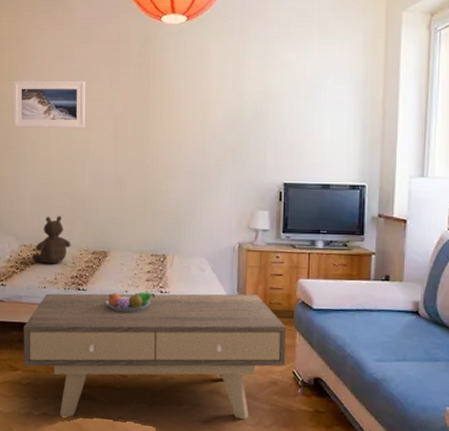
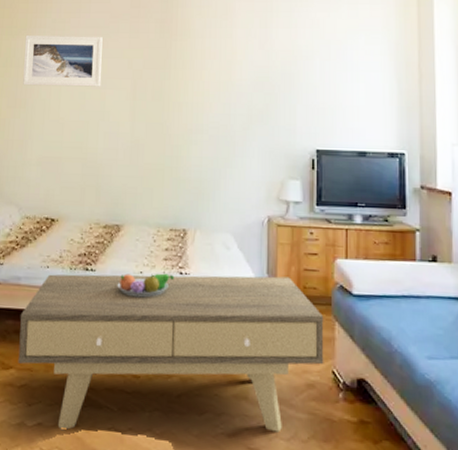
teddy bear: present [32,215,71,264] -> none [34,183,80,240]

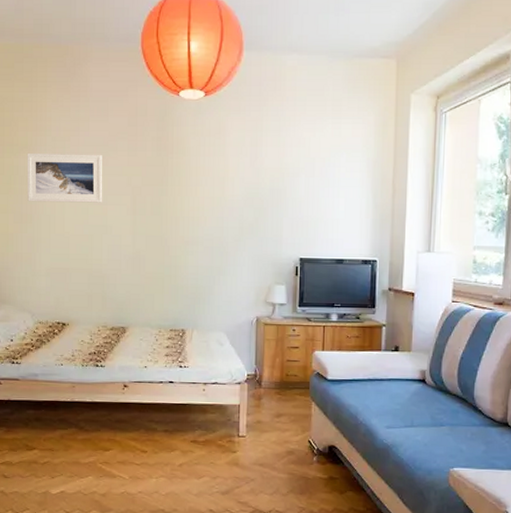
coffee table: present [18,274,324,433] -> none [39,366,303,496]
fruit bowl: present [117,273,174,298] -> none [125,367,175,388]

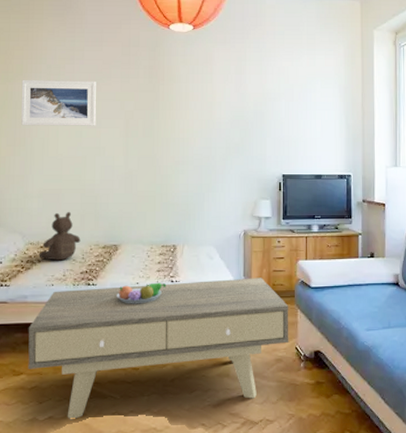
coffee table: none [39,366,303,496] -> present [28,278,289,420]
teddy bear: none [48,291,89,341] -> present [38,211,81,261]
fruit bowl: none [125,367,175,388] -> present [116,282,166,304]

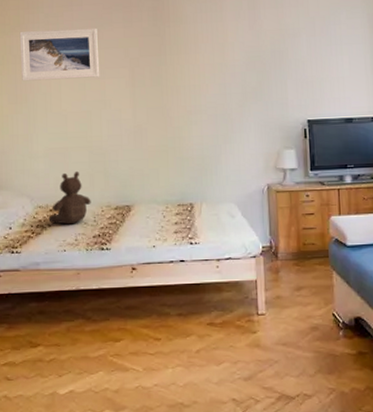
coffee table: present [28,278,289,420] -> none [42,237,325,395]
fruit bowl: present [116,282,166,304] -> none [132,245,185,269]

